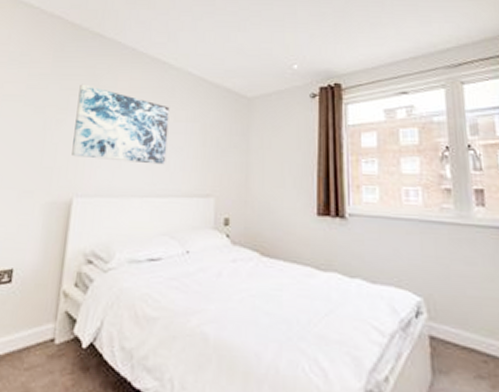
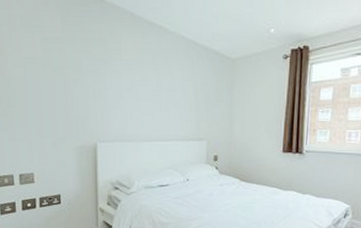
wall art: present [72,84,170,165] -> none [89,47,168,116]

